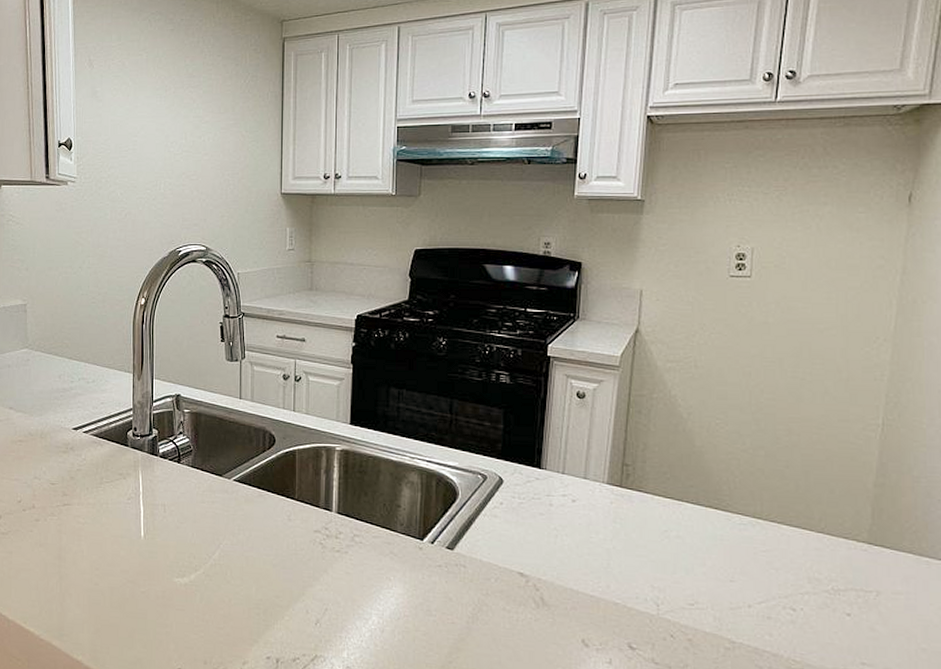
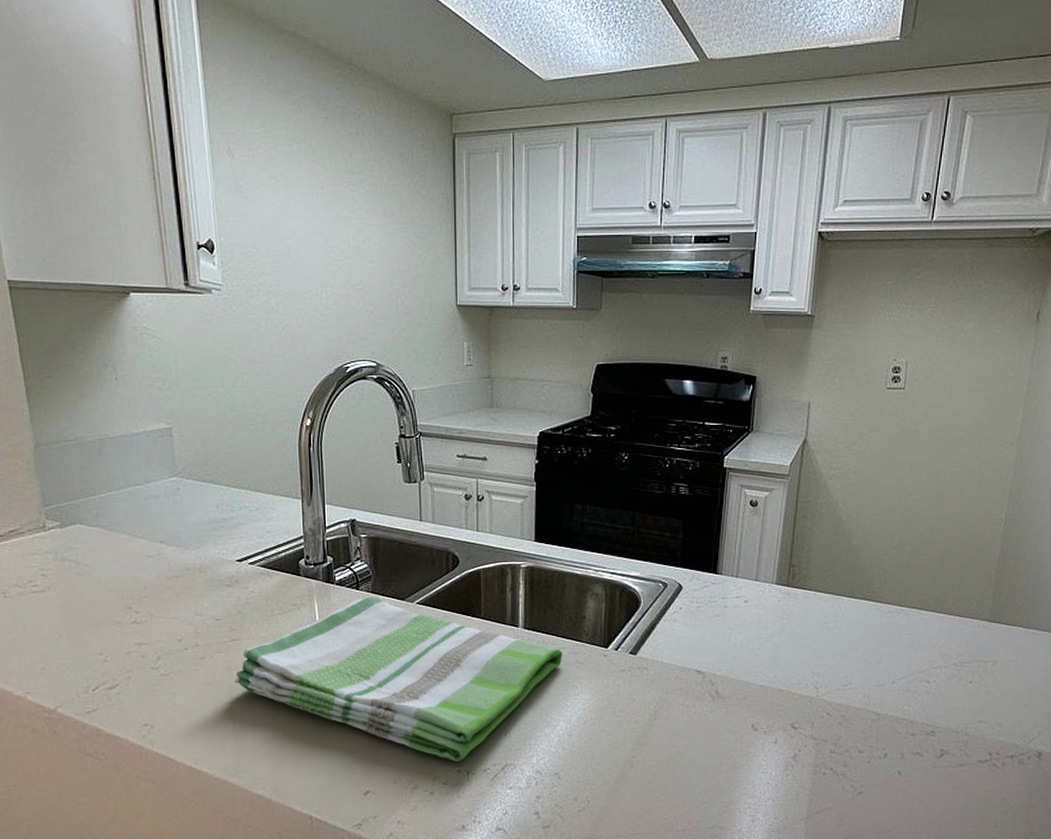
dish towel: none [64,470,377,648] -> present [234,596,563,762]

